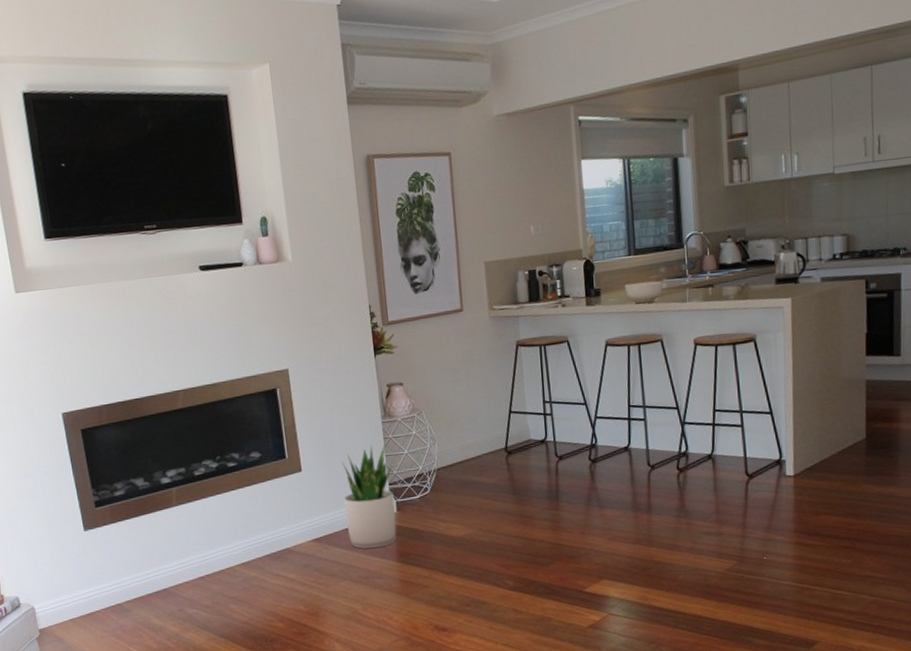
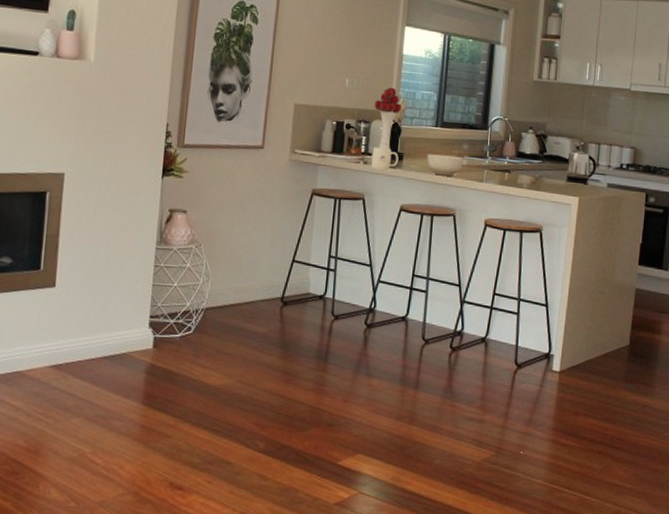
planter: present [342,444,397,549] -> none [93,271,158,386]
flower bouquet: none [563,225,591,289] -> present [374,87,402,149]
mug: none [568,286,596,311] -> present [371,147,399,171]

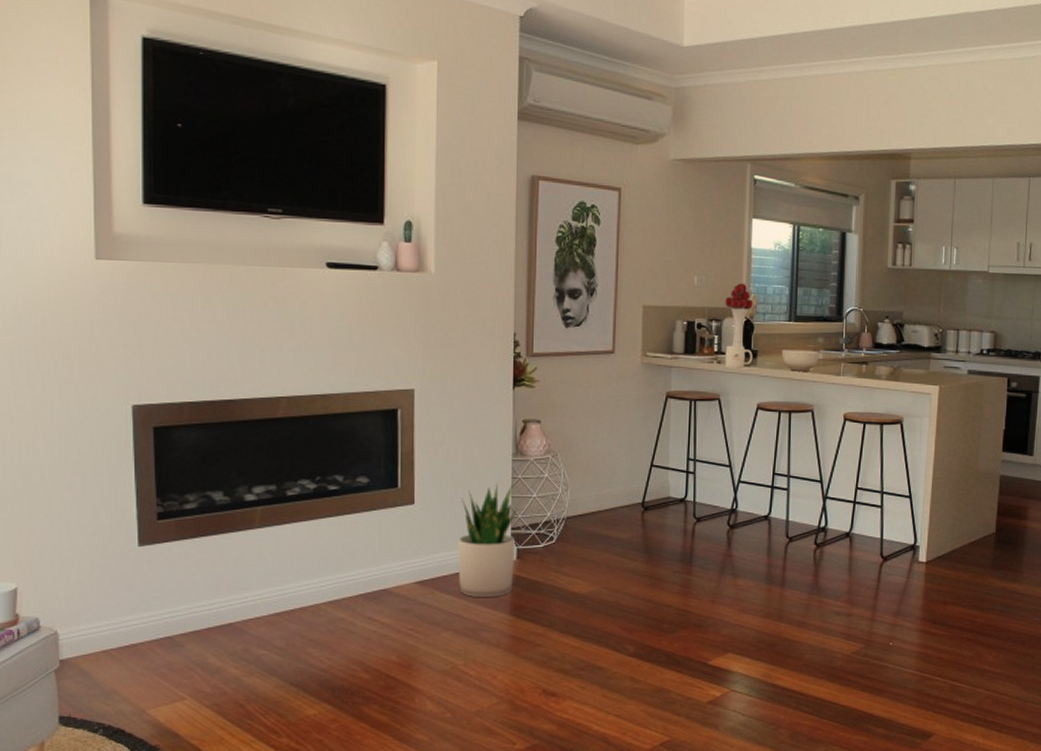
planter: none [93,271,158,386] -> present [458,484,518,598]
kettle: present [566,150,597,185] -> none [925,338,957,373]

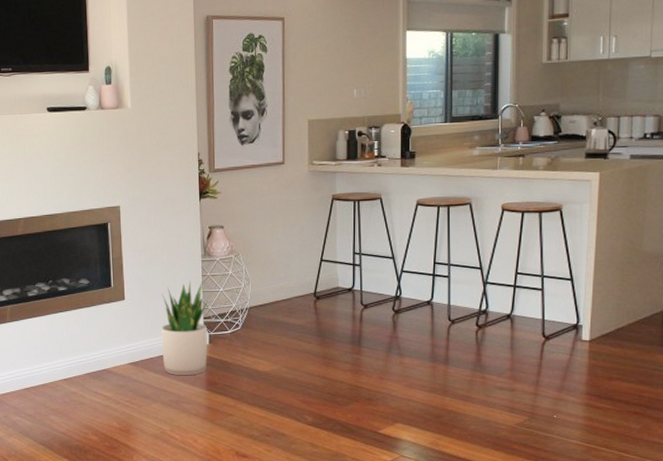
flower bouquet: present [725,282,753,347] -> none [383,91,409,150]
mug: present [725,345,753,370] -> none [385,148,411,171]
bowl: present [781,350,820,372] -> none [438,148,476,168]
kettle: none [925,338,957,373] -> present [584,126,618,160]

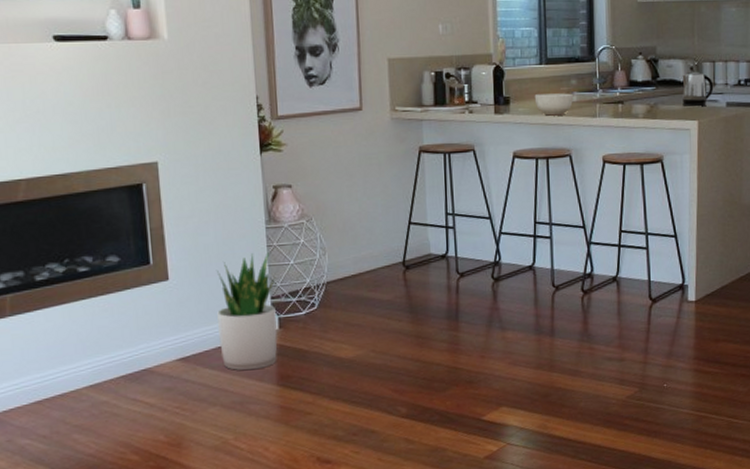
bowl: none [438,148,476,168] -> present [534,93,574,116]

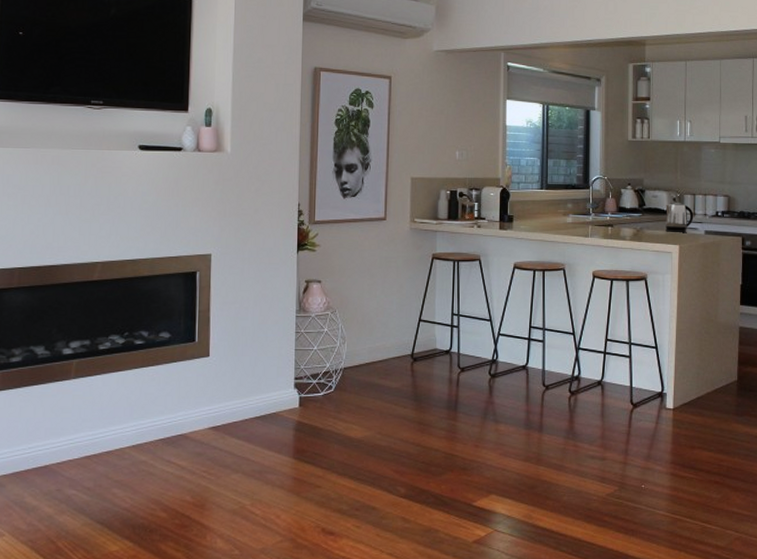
planter: present [217,252,278,371] -> none [247,338,301,443]
bowl: present [534,93,574,116] -> none [535,215,570,234]

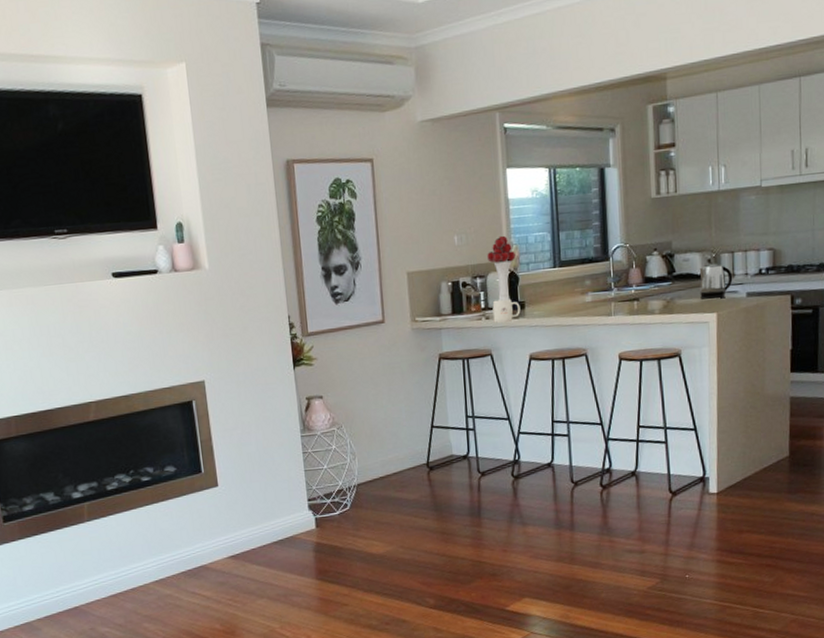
flower bouquet: none [484,156,508,213] -> present [487,235,516,301]
mug: none [484,211,509,233] -> present [492,298,521,324]

